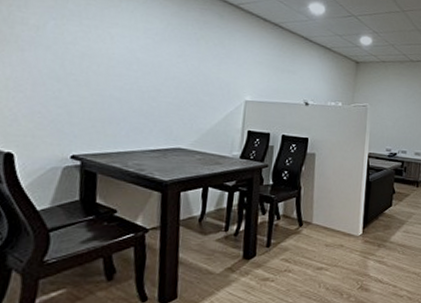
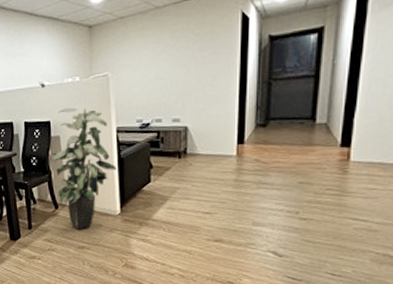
indoor plant: none [301,128,365,248] -> present [51,107,118,229]

